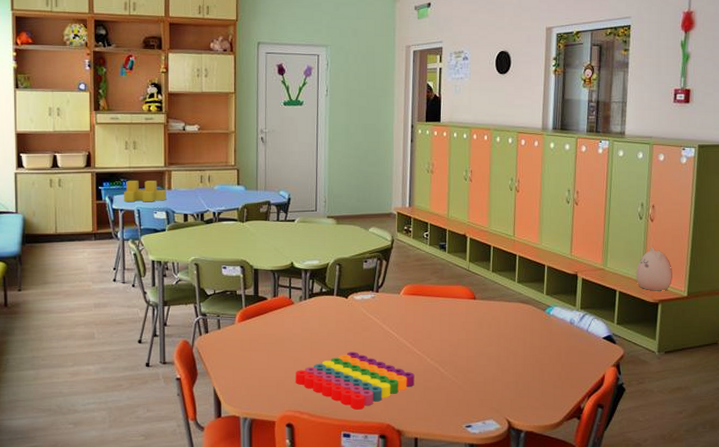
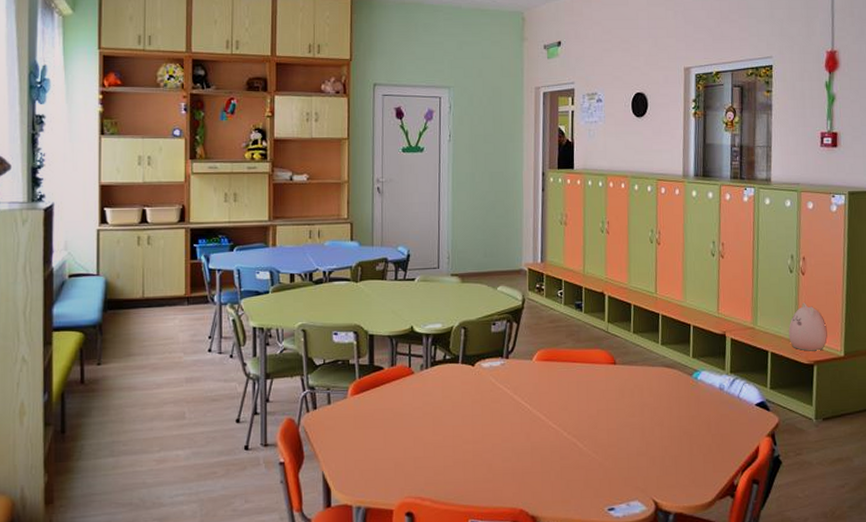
toy blocks: present [124,180,167,203] -> none [222,236,271,262]
toy blocks: present [295,351,415,410] -> none [415,426,550,494]

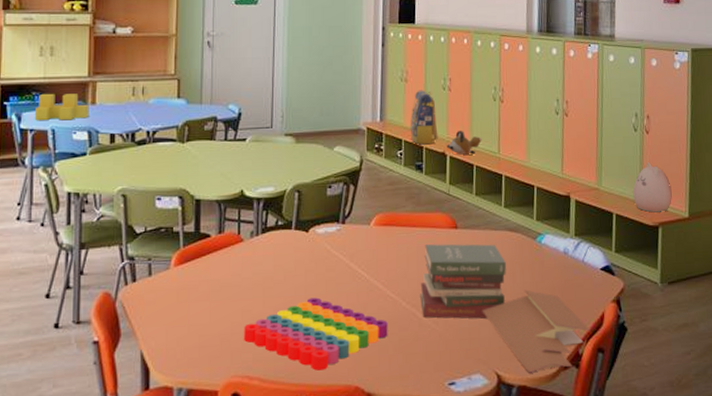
toy blocks: none [222,236,271,262] -> present [35,93,89,121]
toy blocks: none [415,426,550,494] -> present [243,297,388,371]
backpack: none [569,232,597,285] -> present [410,90,438,145]
books: none [580,378,663,450] -> present [420,244,506,319]
plush toy: none [605,271,639,295] -> present [447,130,482,155]
papers: none [640,423,746,502] -> present [482,290,591,373]

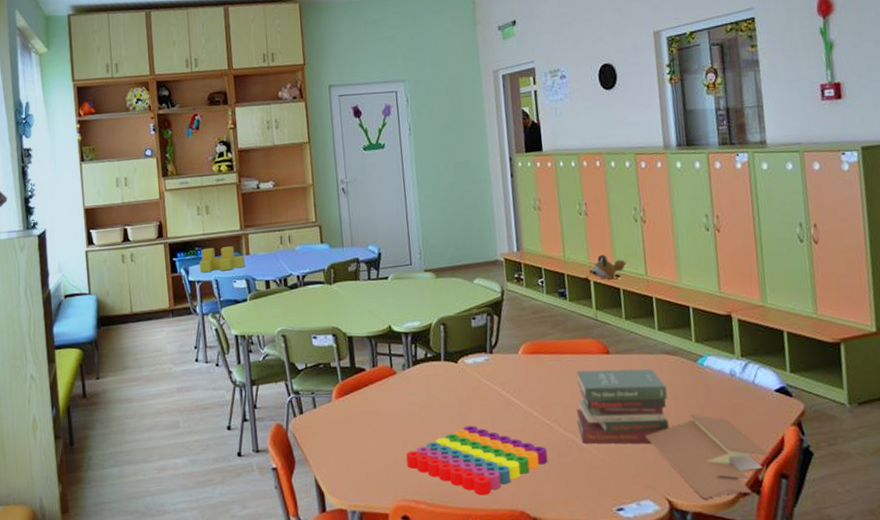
backpack: present [410,90,438,145] -> none [548,216,579,272]
plush toy: present [633,162,672,213] -> none [804,274,854,329]

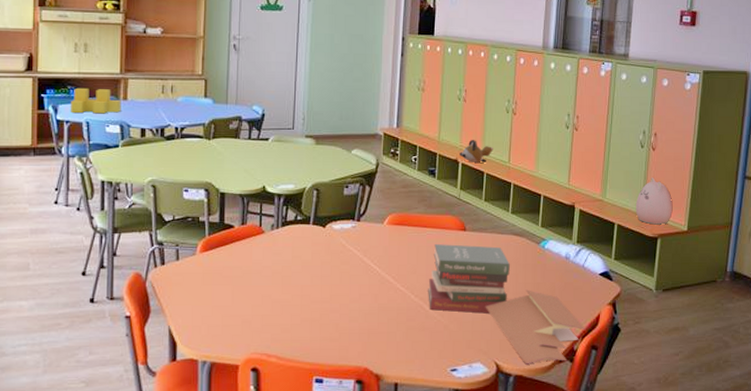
toy blocks: present [406,425,548,495] -> none [262,287,397,352]
plush toy: none [804,274,854,329] -> present [635,177,673,225]

